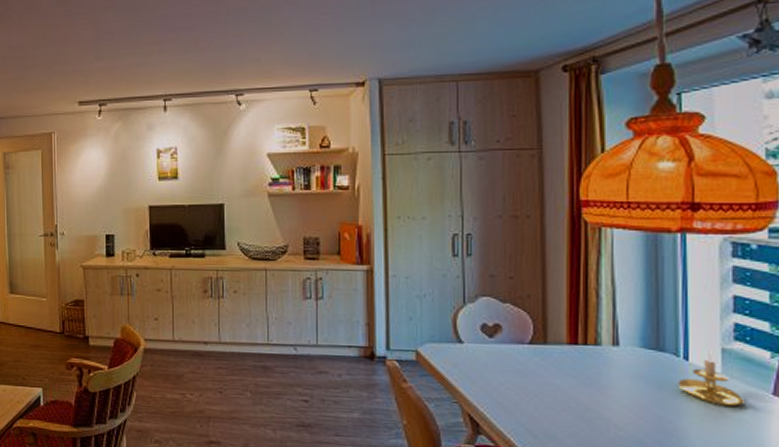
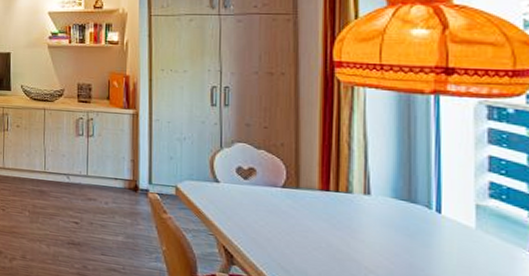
candle holder: present [679,349,746,408] -> none [431,204,502,261]

